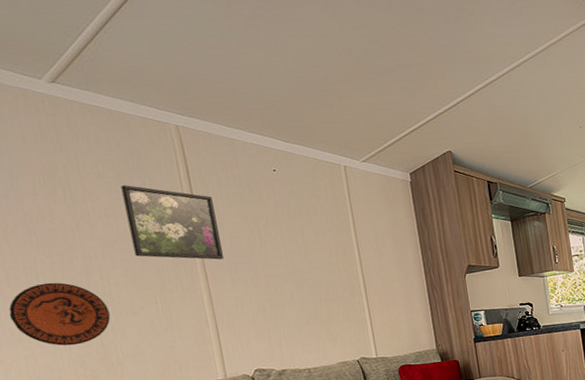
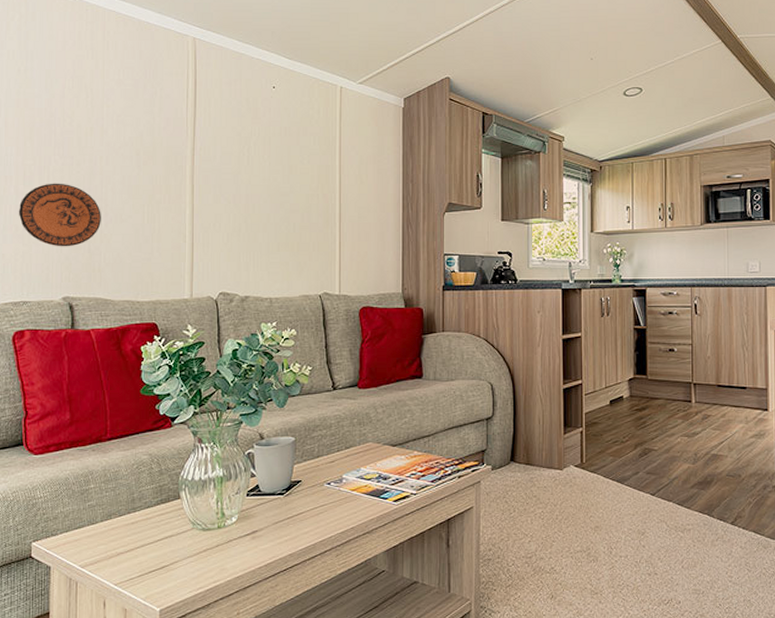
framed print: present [121,185,224,260] -> none [134,93,212,174]

